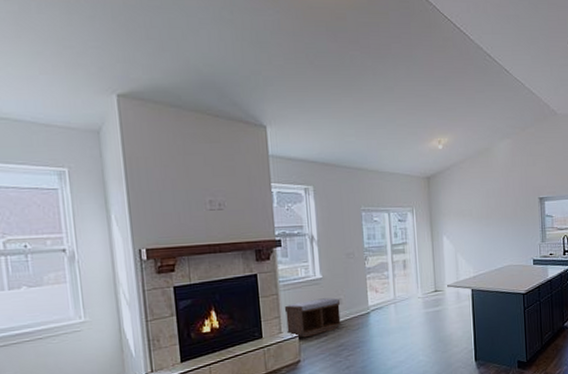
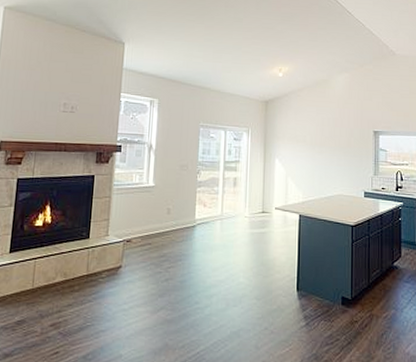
bench: present [284,297,342,338] -> none [114,206,169,244]

